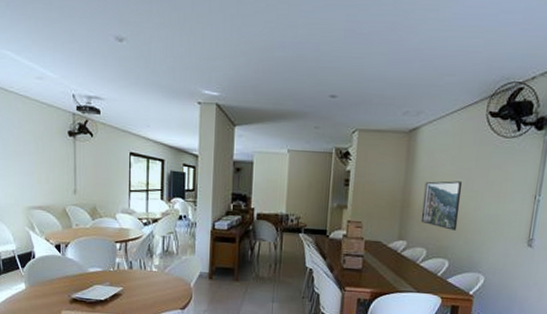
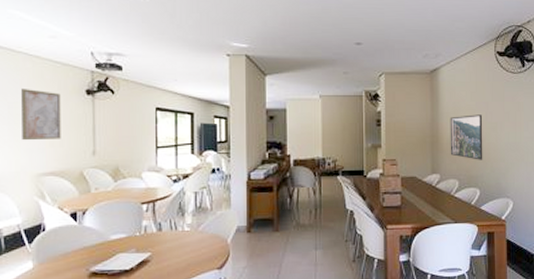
wall art: none [14,126,47,177] -> present [22,87,61,141]

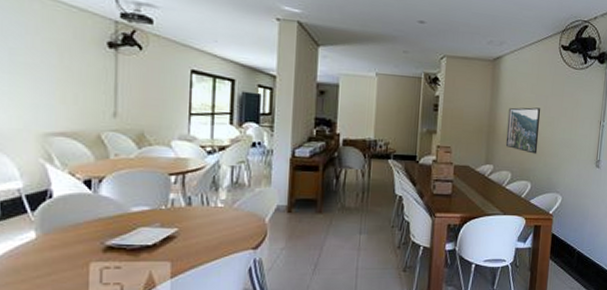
wall art: present [22,87,61,141] -> none [26,32,76,96]

